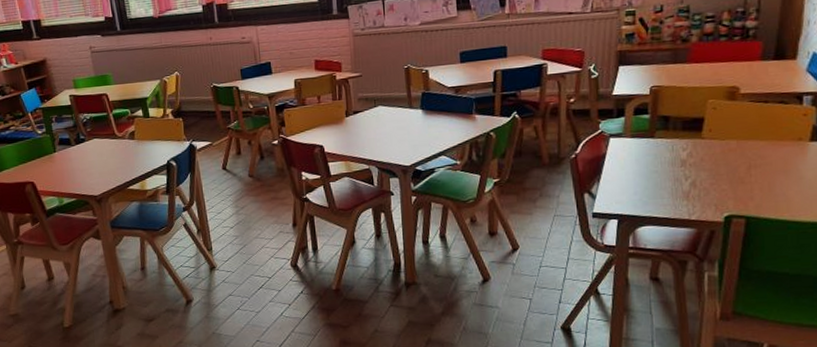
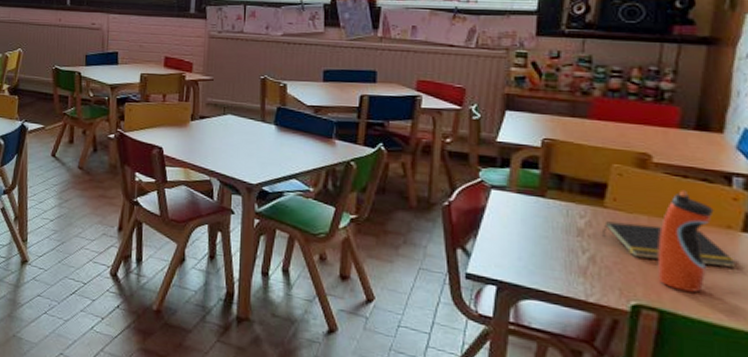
notepad: none [700,146,805,176] -> present [601,221,737,268]
water bottle: none [744,113,789,198] -> present [657,189,714,292]

